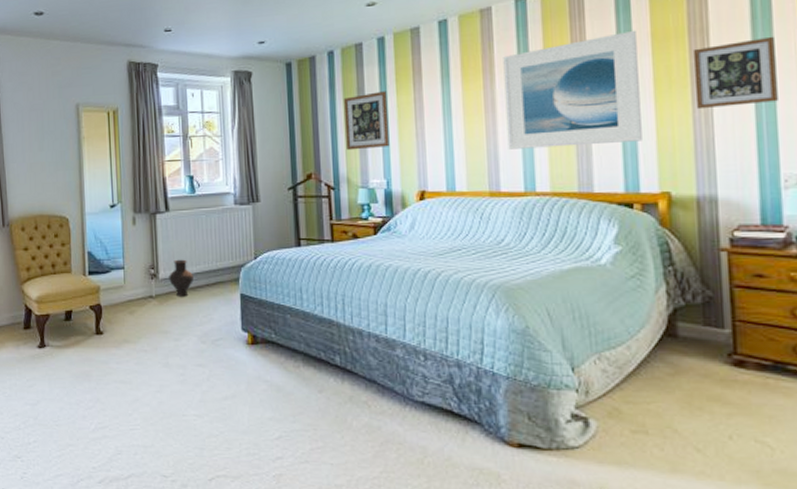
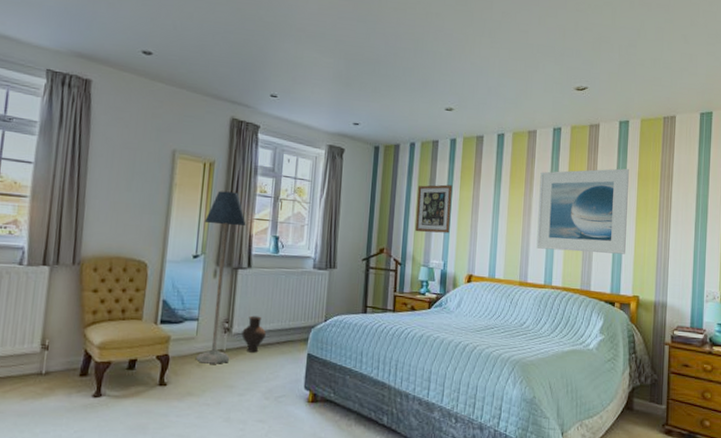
floor lamp: none [116,136,161,311] -> present [195,191,246,364]
picture frame: present [692,36,778,110] -> none [660,189,709,237]

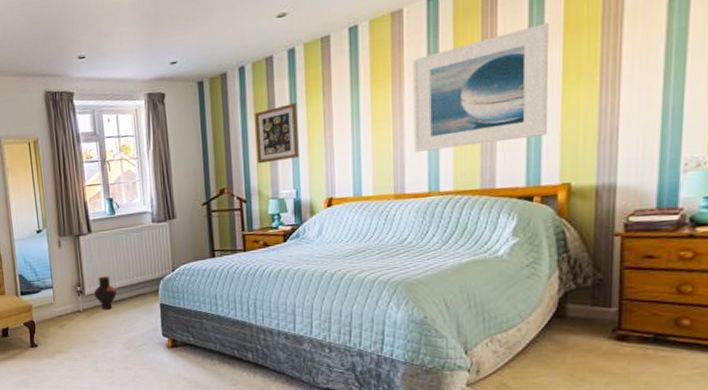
floor lamp: present [195,191,246,364] -> none [40,164,88,325]

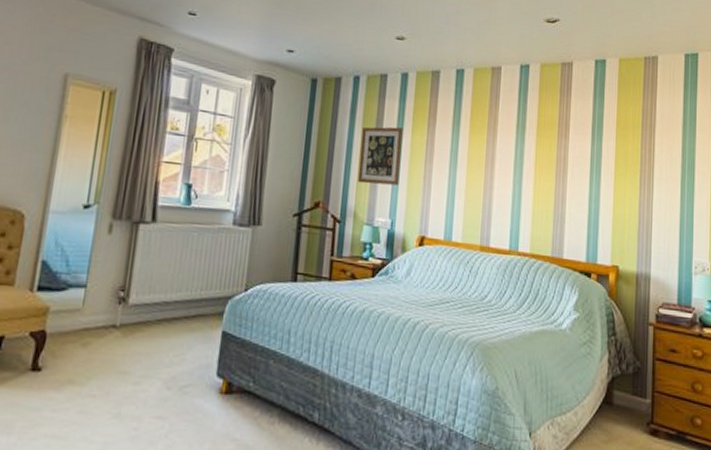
vase: present [94,276,117,310] -> none [140,282,171,330]
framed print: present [412,22,548,152] -> none [500,114,606,216]

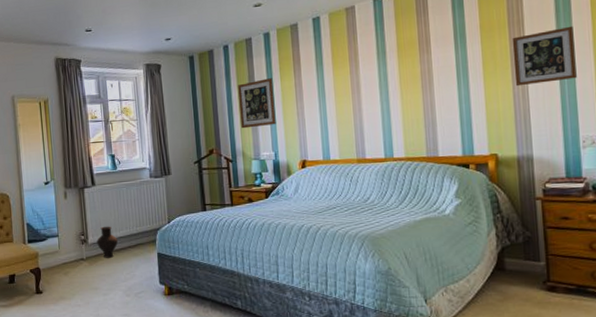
vase: none [140,282,171,330] -> present [97,226,118,258]
picture frame: none [642,141,696,198] -> present [512,25,577,87]

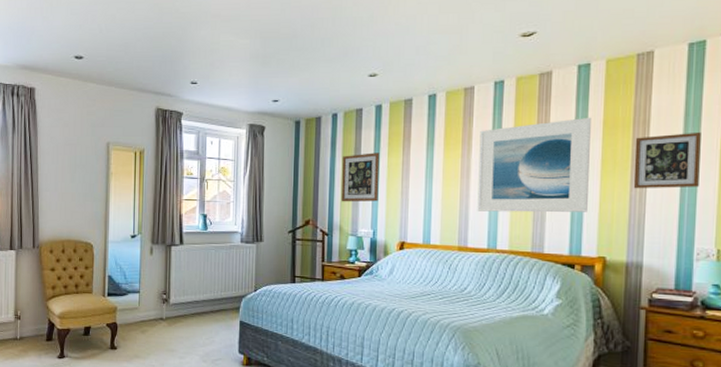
vase: present [97,226,118,258] -> none [178,287,200,321]
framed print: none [365,23,475,124] -> present [477,117,591,213]

